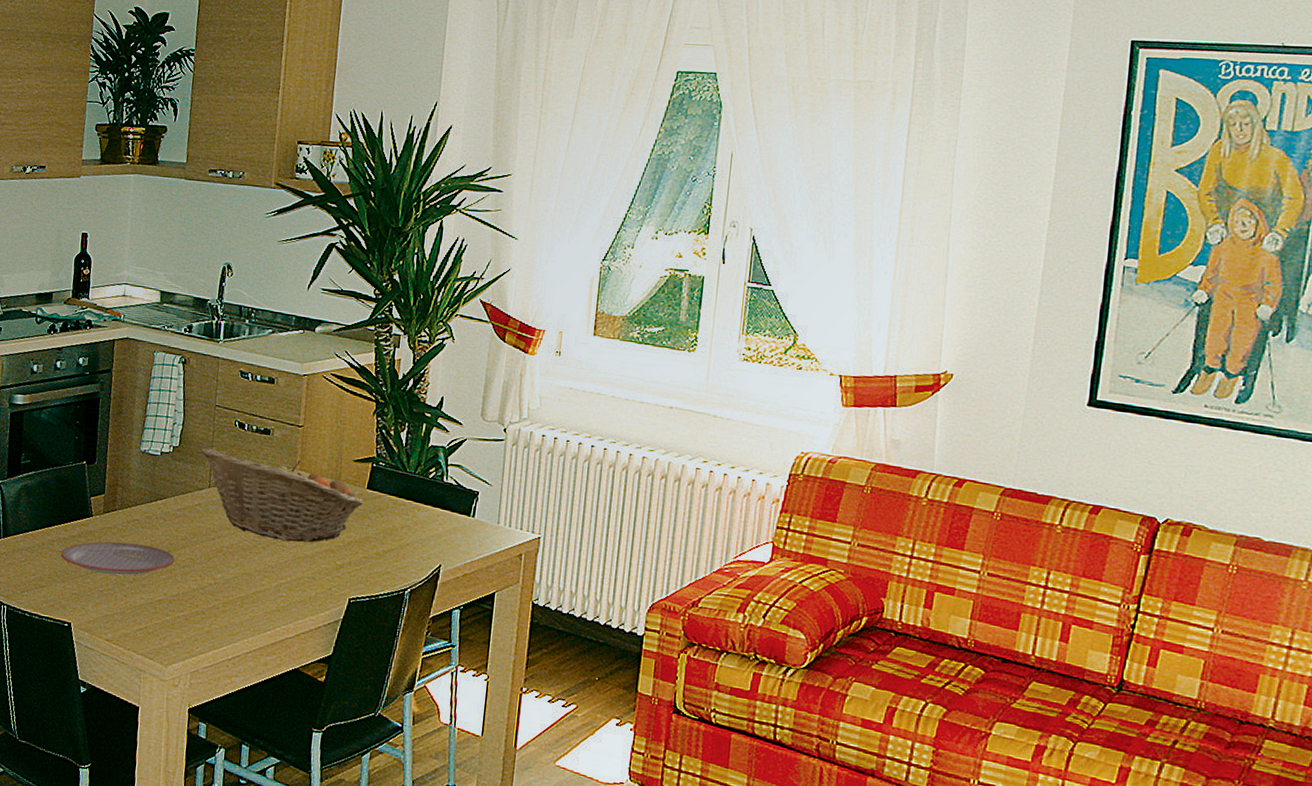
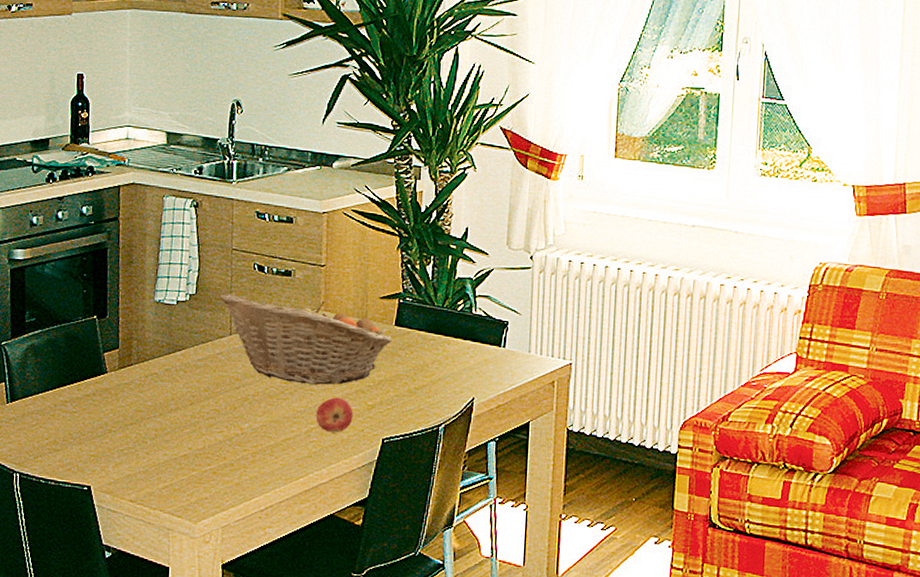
plate: present [60,541,175,576] -> none [75,398,198,433]
apple: none [286,554,322,590] -> present [316,397,353,433]

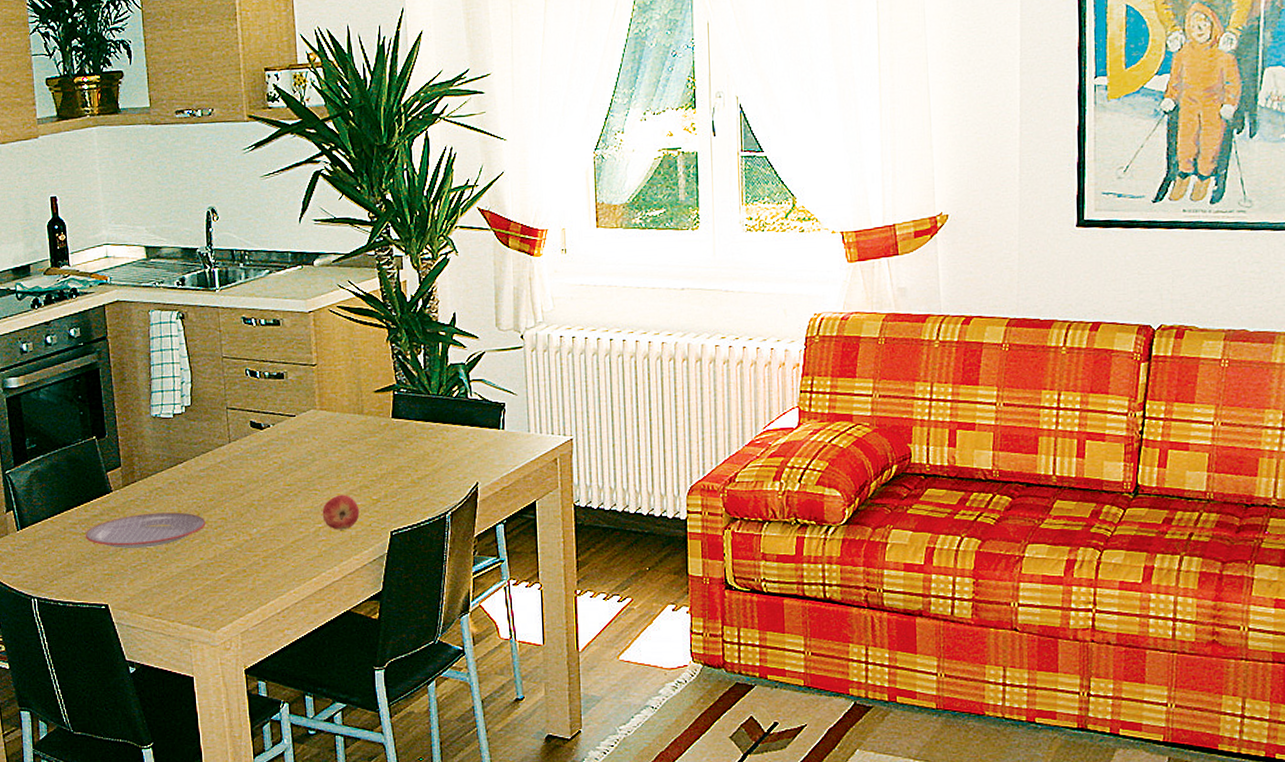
plate: none [75,398,198,433] -> present [85,512,206,548]
fruit basket: present [219,293,392,385] -> none [214,401,390,484]

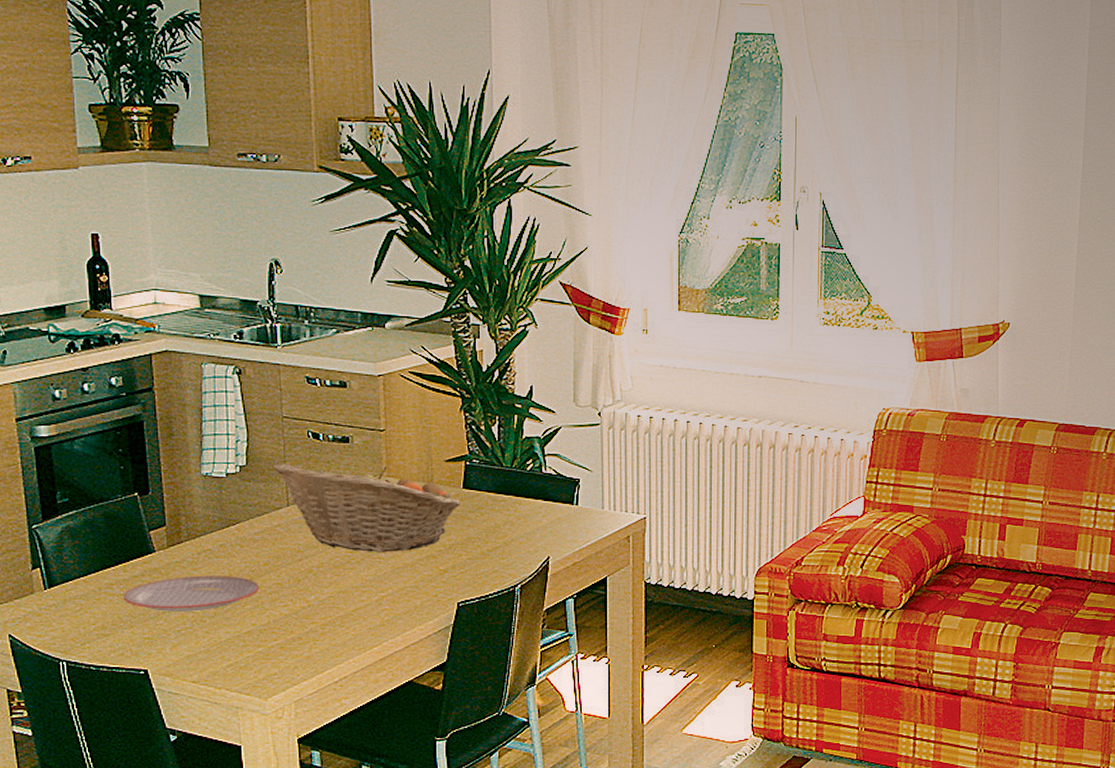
fruit basket: none [214,401,390,484] -> present [272,463,460,552]
apple: present [322,495,360,530] -> none [386,564,425,600]

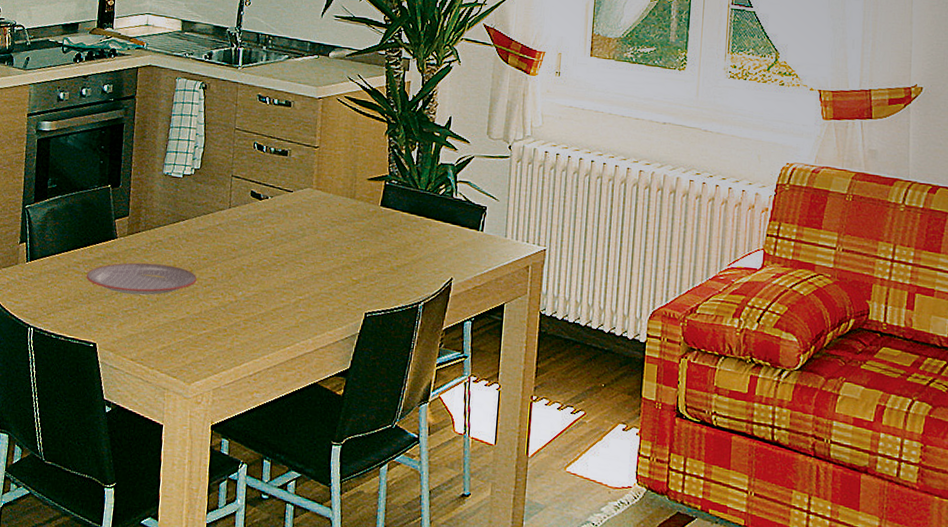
fruit basket: present [272,463,460,552] -> none [221,169,377,260]

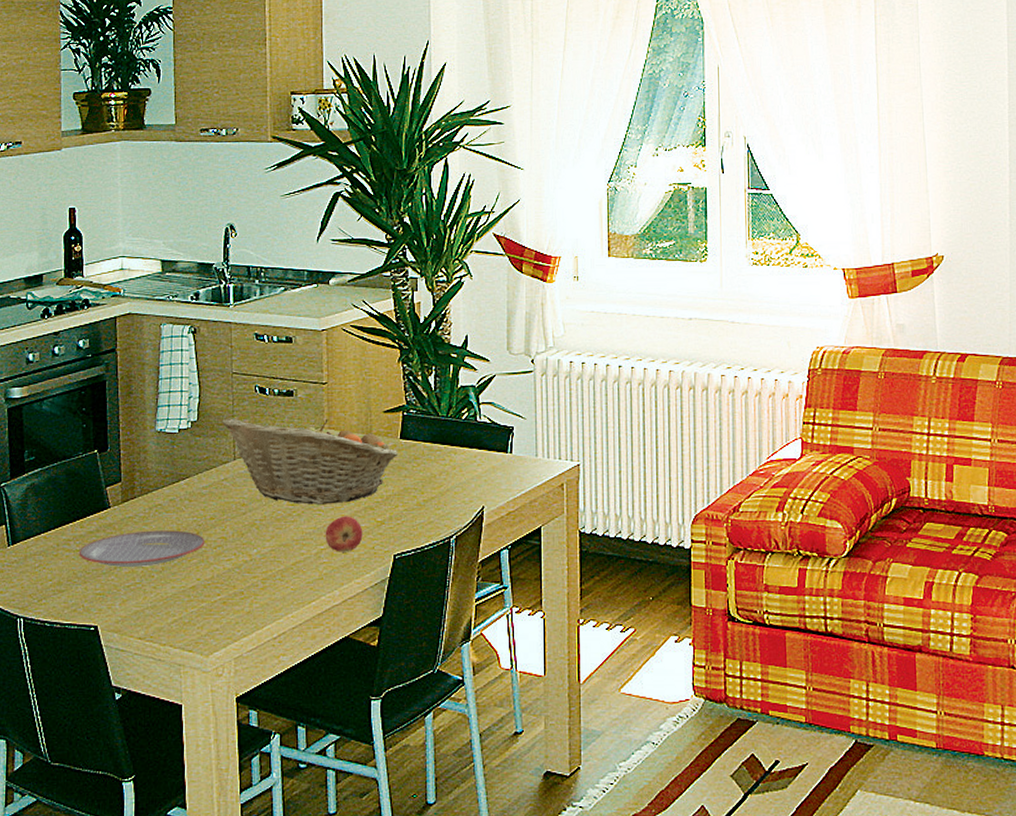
fruit basket: none [221,169,377,260] -> present [221,418,397,504]
apple: none [304,271,339,305] -> present [325,516,363,552]

